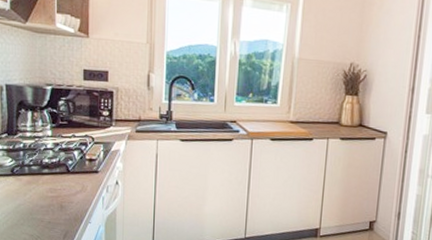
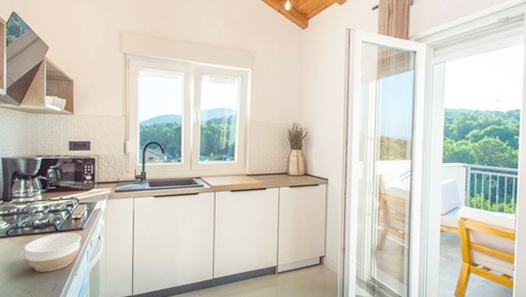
bowl: none [31,174,96,218] -> present [24,233,81,272]

